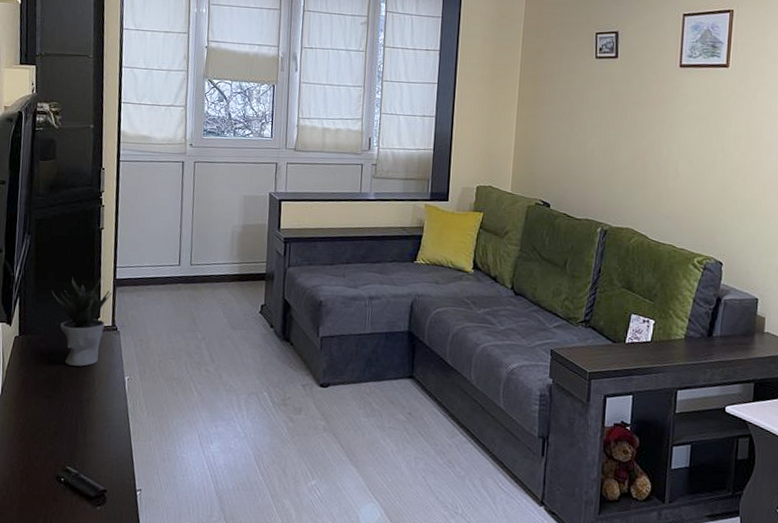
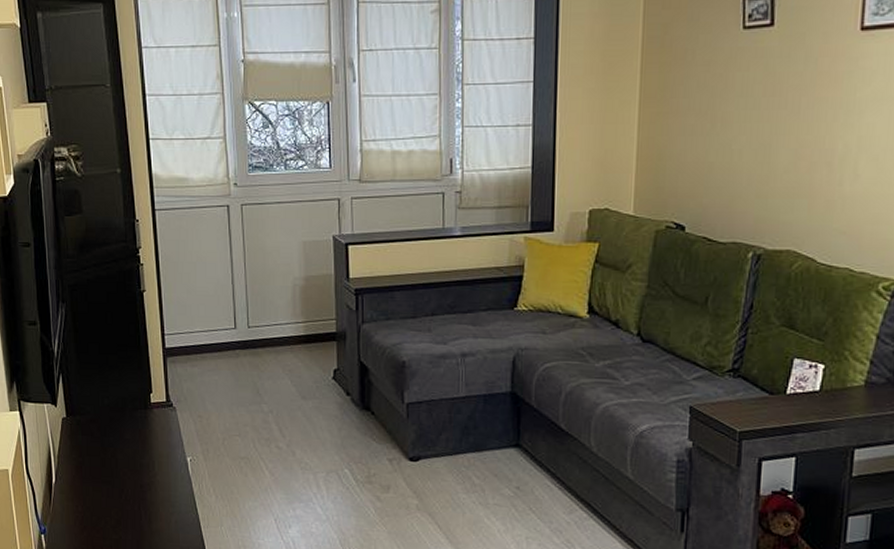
potted plant: present [52,277,112,367] -> none [96,347,162,448]

